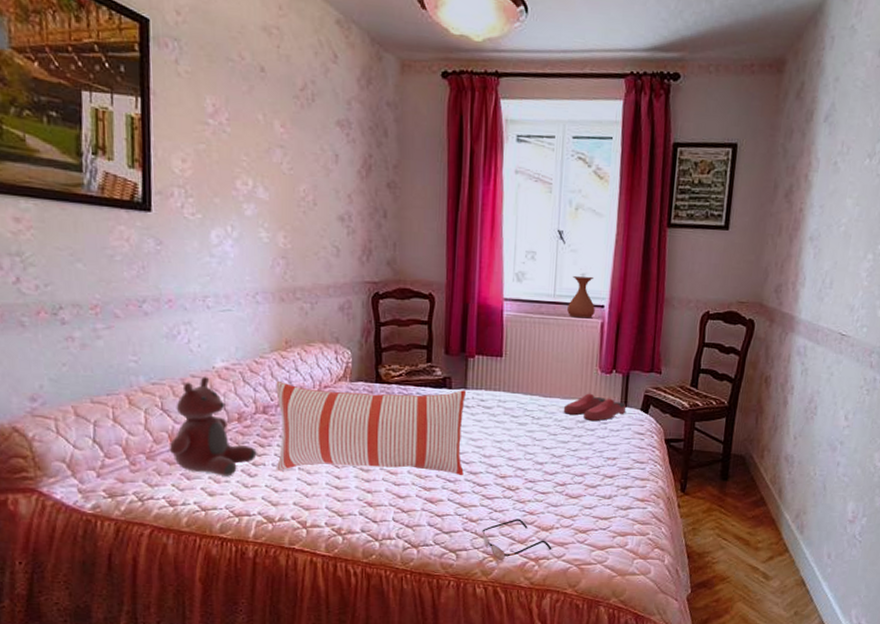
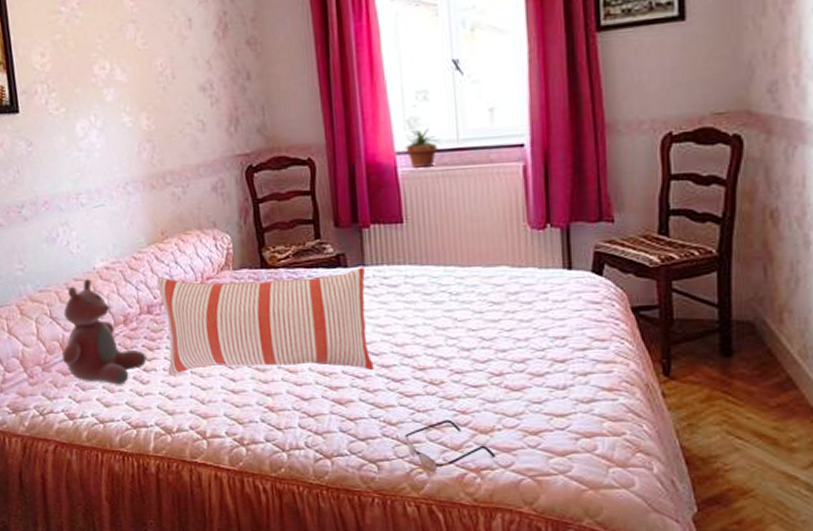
potted plant: none [510,282,541,314] -> present [403,128,441,168]
slippers: present [563,393,627,421] -> none [487,256,572,291]
vase: present [567,276,595,319] -> none [477,111,513,165]

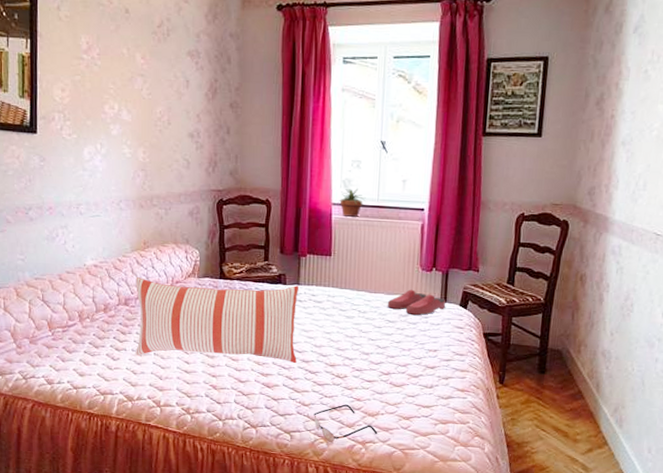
teddy bear: present [61,278,147,385] -> none [48,272,119,360]
slippers: none [487,256,572,291] -> present [387,289,446,315]

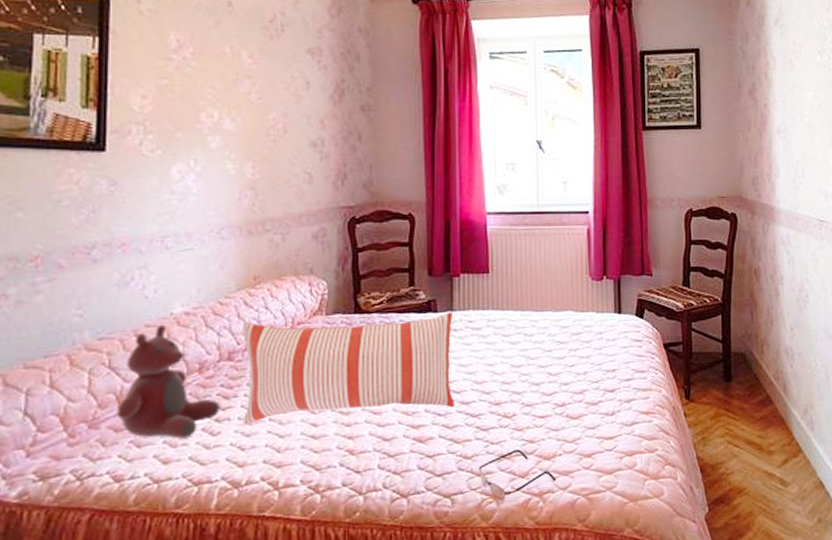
teddy bear: none [48,272,119,360] -> present [116,324,220,439]
potted plant: present [338,188,366,217] -> none [493,194,524,226]
slippers: present [387,289,446,315] -> none [556,303,621,332]

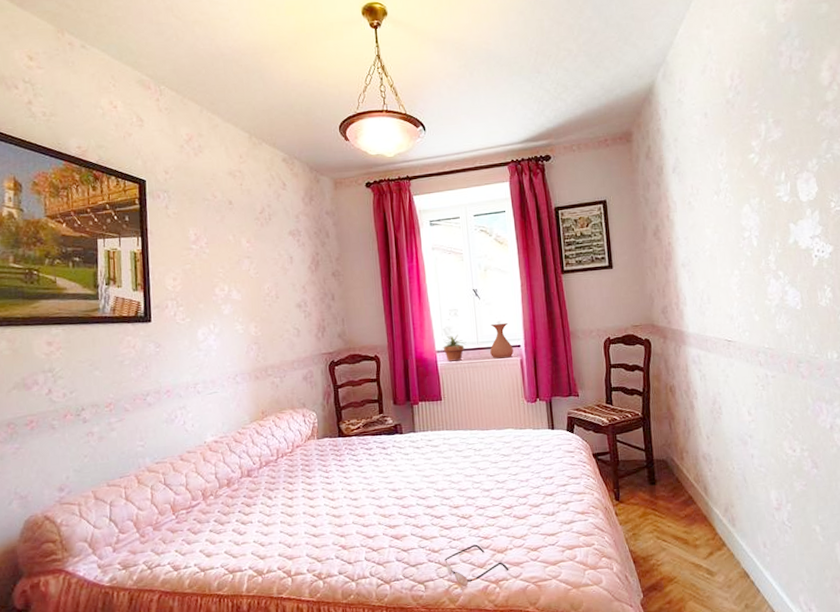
teddy bear: present [116,324,220,439] -> none [171,450,245,538]
pillow: present [242,312,455,426] -> none [256,433,422,527]
potted plant: none [493,194,524,226] -> present [442,334,467,362]
vase: none [552,184,580,226] -> present [490,323,514,359]

